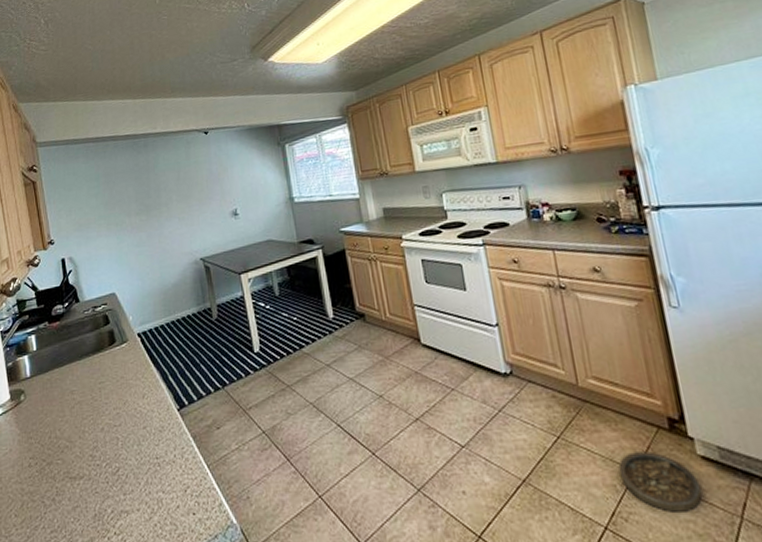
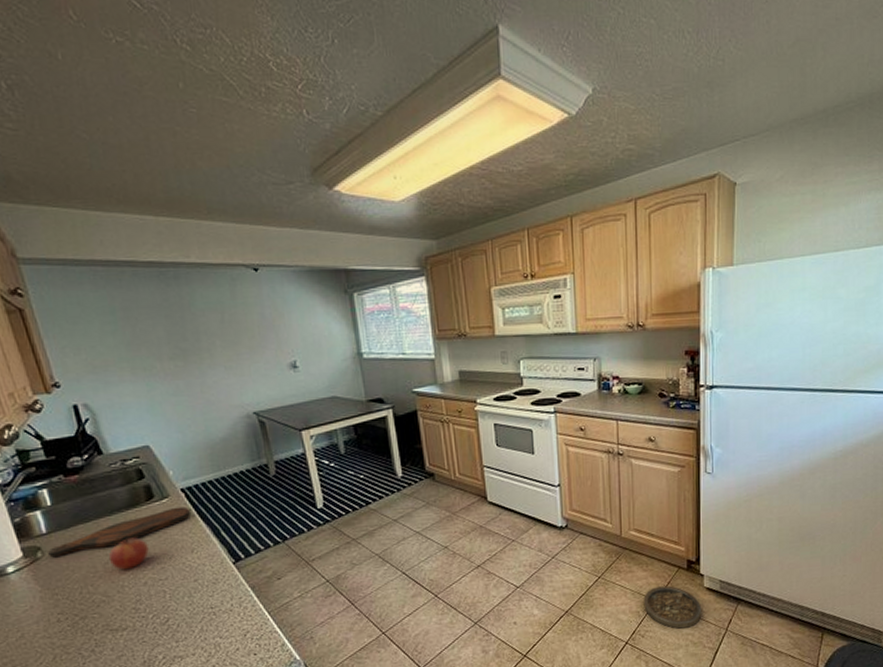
cutting board: none [29,351,144,401] -> present [48,506,190,558]
fruit: none [75,382,108,415] -> present [108,537,149,570]

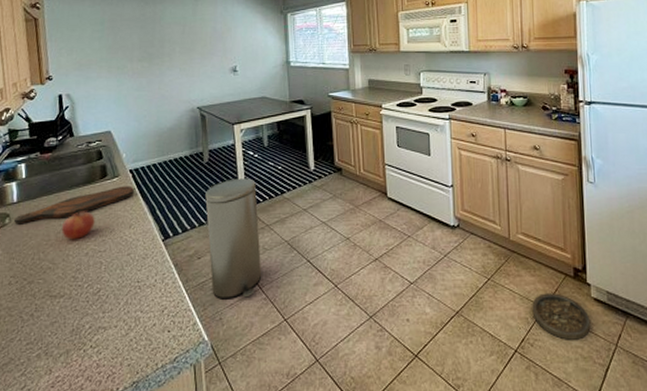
pedal bin: none [277,490,353,619] -> present [205,178,262,300]

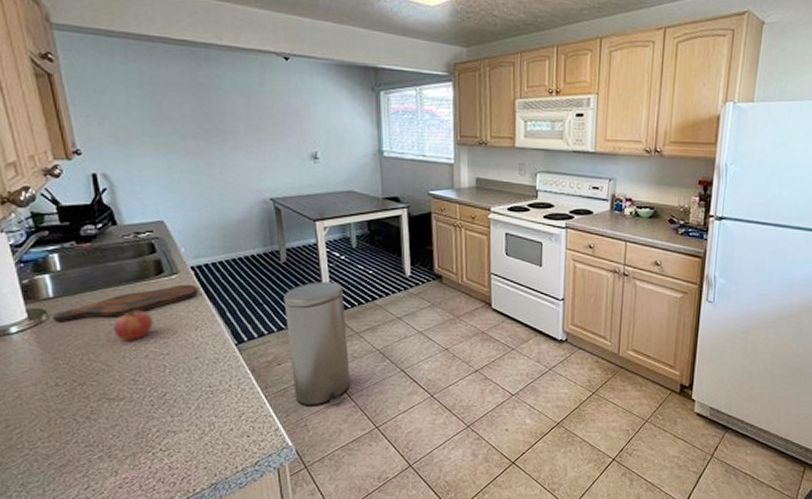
pet bowl: present [532,293,591,340] -> none [634,408,690,450]

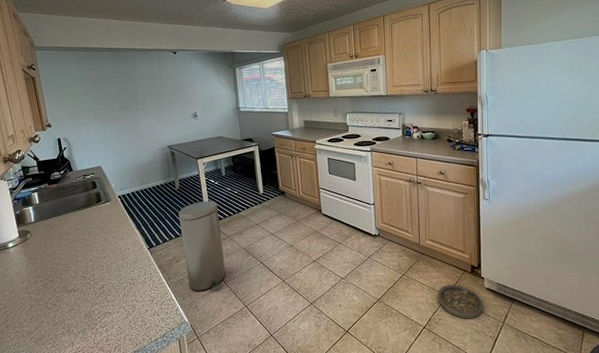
cutting board: present [53,284,198,322] -> none [34,208,123,239]
fruit: present [112,310,153,341] -> none [70,228,95,250]
pet bowl: none [634,408,690,450] -> present [437,285,483,319]

